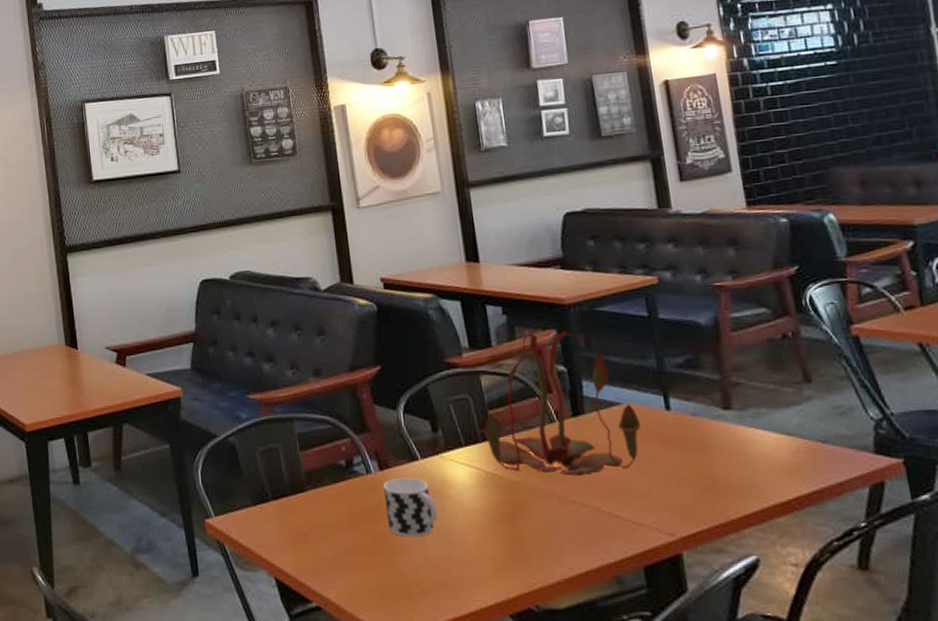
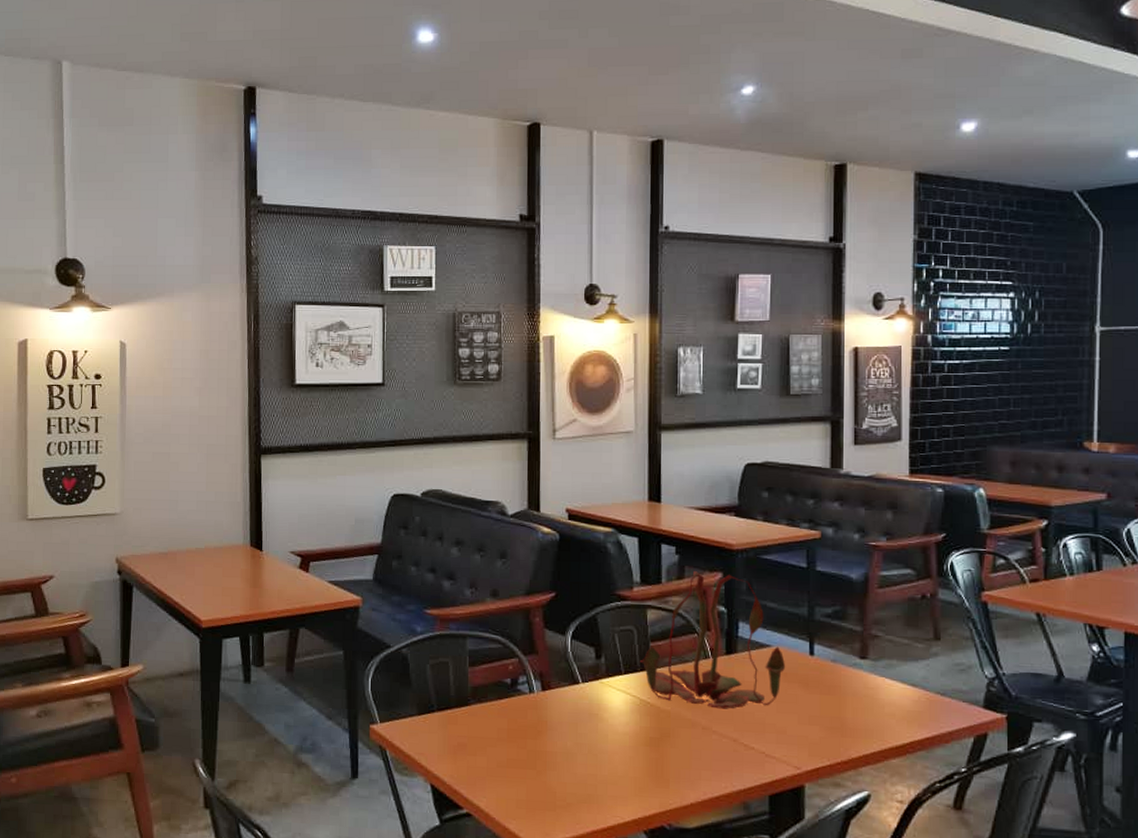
cup: present [383,477,438,537] -> none [543,699,591,755]

